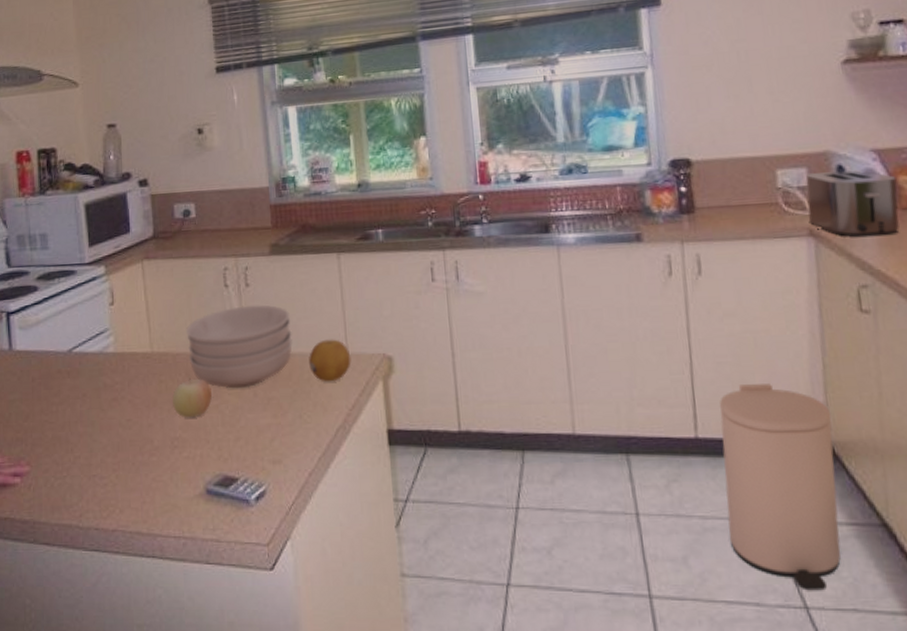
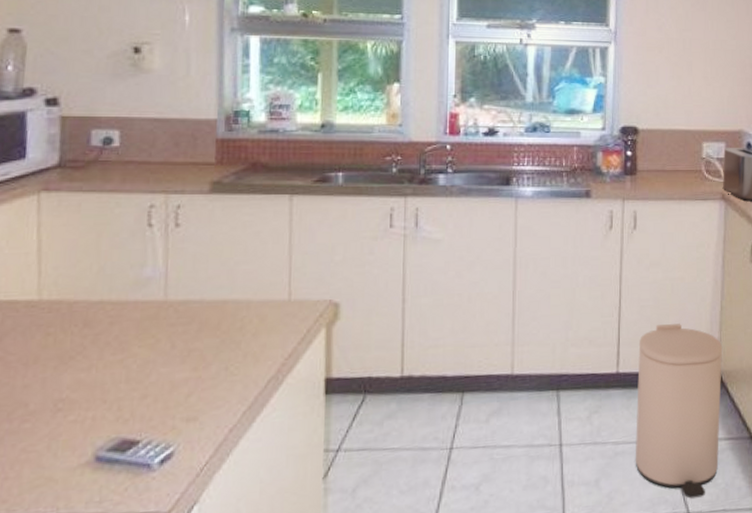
fruit: present [172,376,212,418] -> none [61,327,117,376]
bowl: present [185,304,293,389] -> none [89,247,228,341]
fruit: present [309,339,351,382] -> none [243,285,293,331]

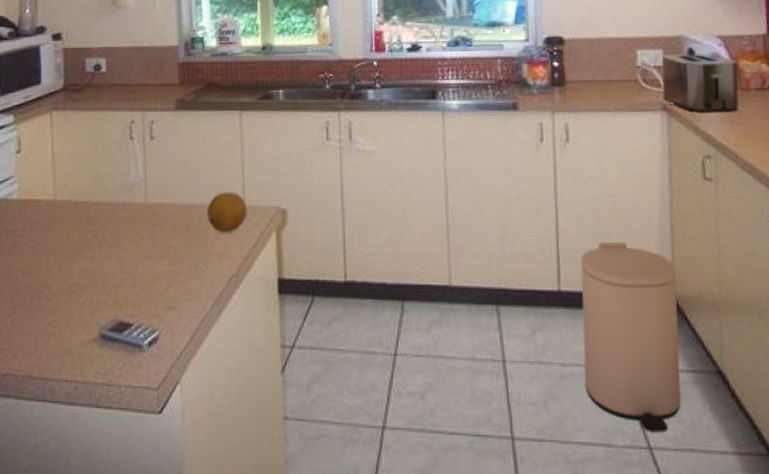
fruit: none [243,285,293,331] -> present [207,192,247,233]

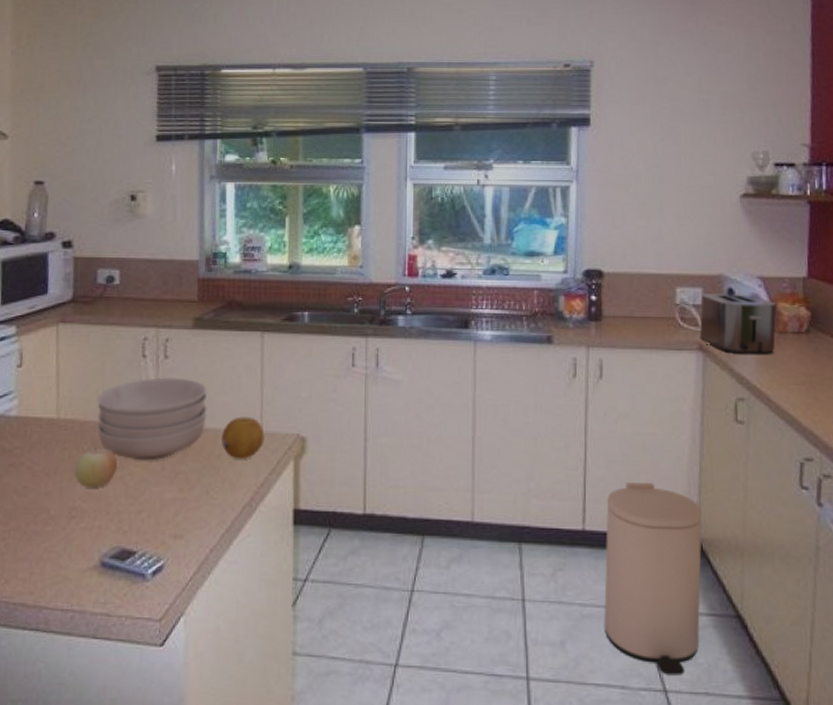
fruit: none [72,224,111,265] -> present [74,445,117,488]
bowl: none [89,157,194,237] -> present [96,377,209,461]

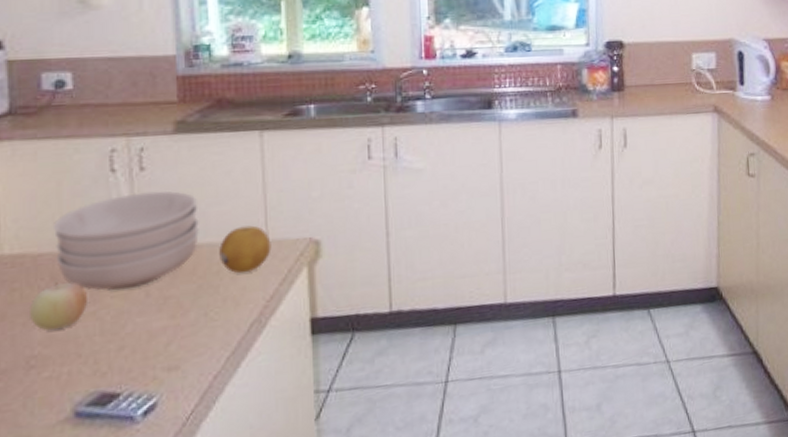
pedal bin: present [603,483,703,676] -> none [634,242,722,417]
toaster: present [699,294,777,354] -> none [714,56,780,112]

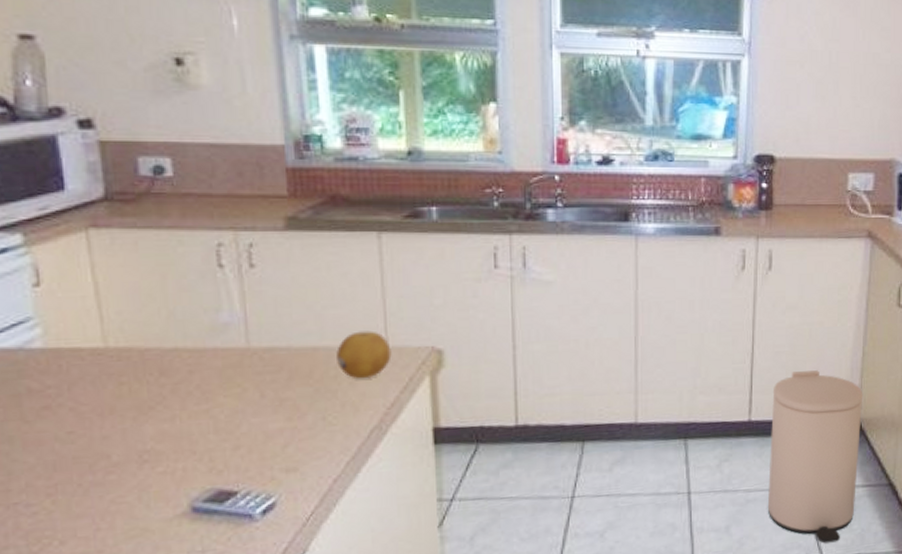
fruit: present [30,280,87,331] -> none [140,376,199,427]
bowl: present [52,191,200,291] -> none [158,290,316,390]
pedal bin: none [634,242,722,417] -> present [767,370,863,544]

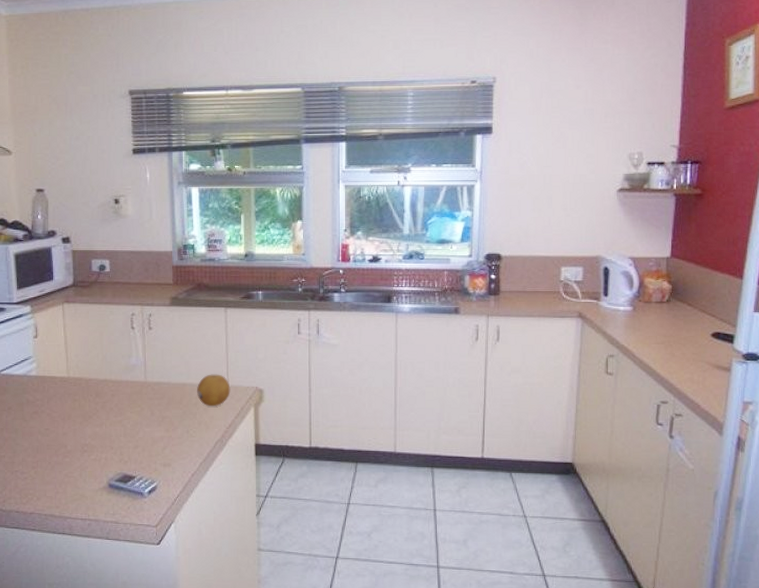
pedal bin: present [767,370,863,544] -> none [497,422,577,564]

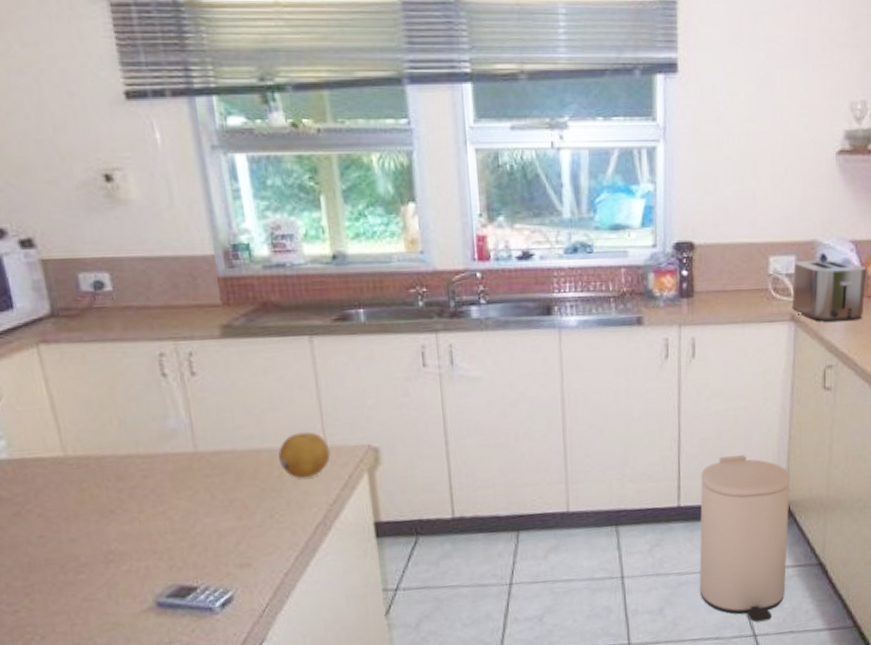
pedal bin: none [497,422,577,564] -> present [699,455,791,622]
toaster: none [579,272,644,320] -> present [792,260,867,322]

